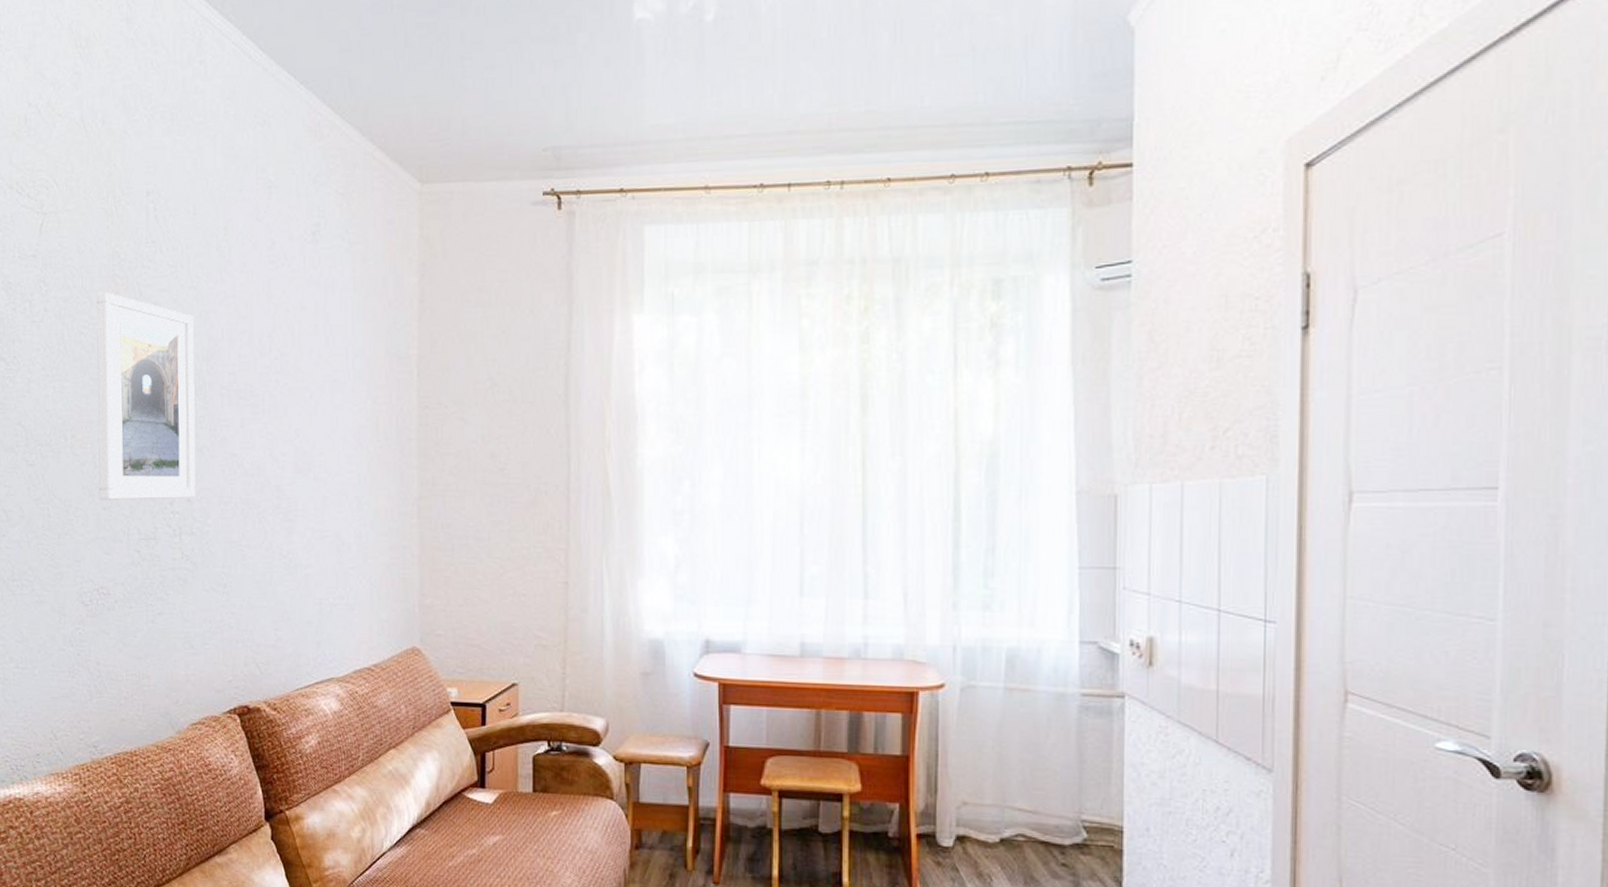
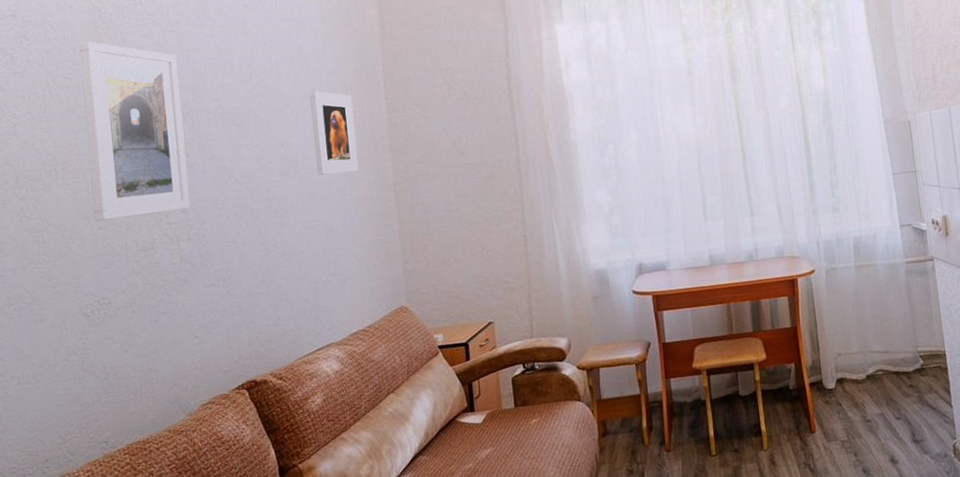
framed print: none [333,373,380,478] -> present [310,90,359,175]

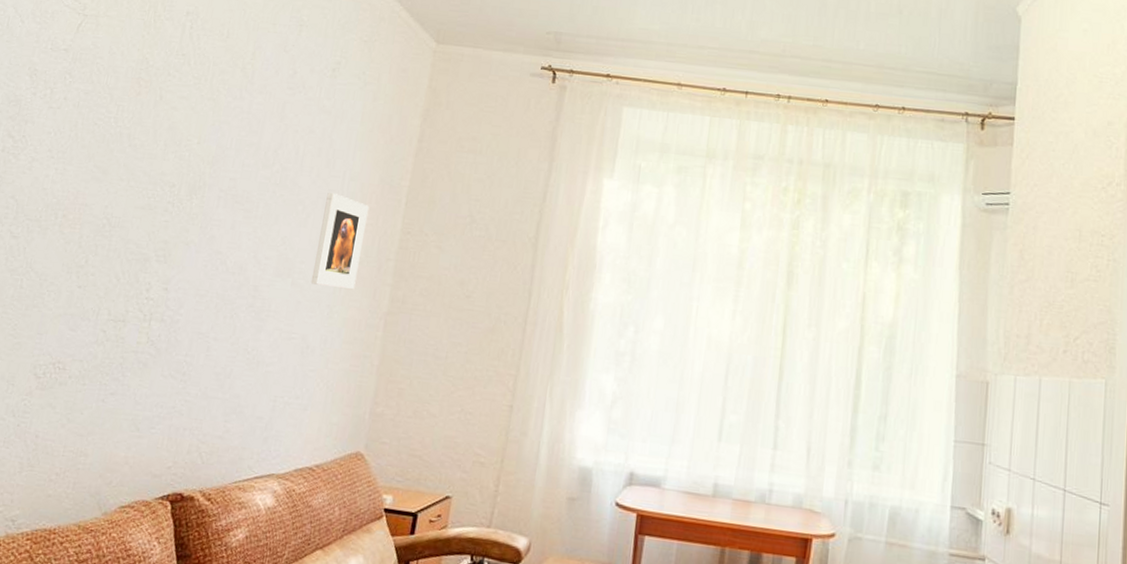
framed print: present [79,41,190,222] -> none [77,90,208,288]

